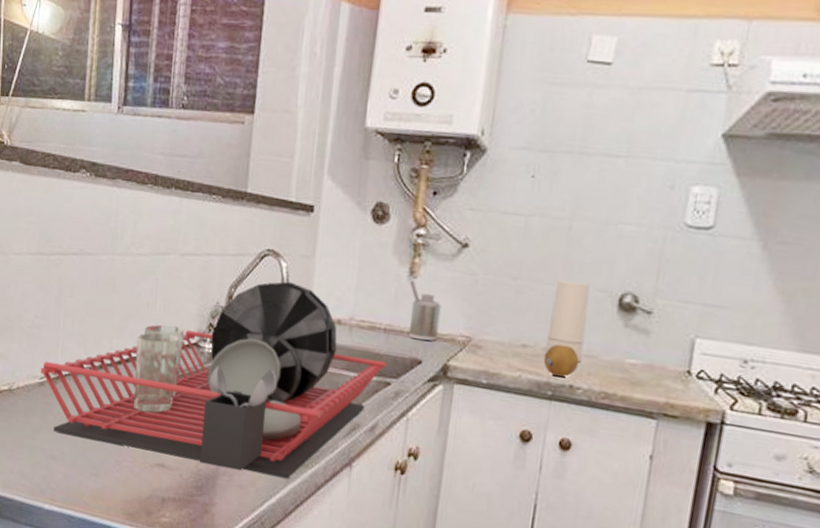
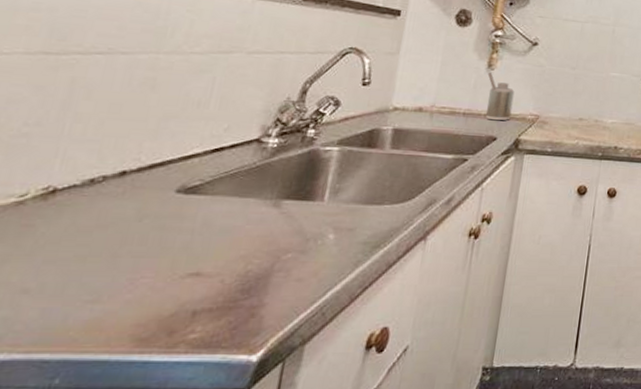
dish rack: present [41,281,387,478] -> none [21,76,465,264]
fruit: present [543,344,580,377] -> none [595,116,621,141]
canister: present [544,280,591,363] -> none [596,69,628,129]

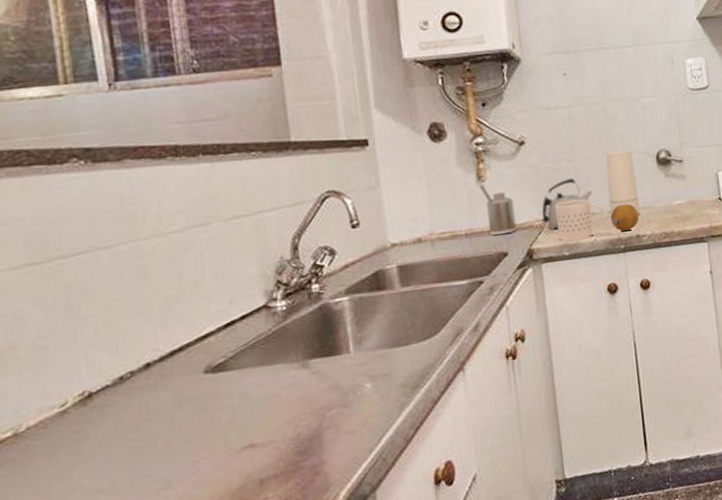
kettle: none [535,84,586,126] -> present [541,178,593,230]
mug: none [545,102,591,141] -> present [554,198,604,242]
fruit: none [595,116,621,141] -> present [610,203,640,232]
canister: none [596,69,628,129] -> present [606,150,640,217]

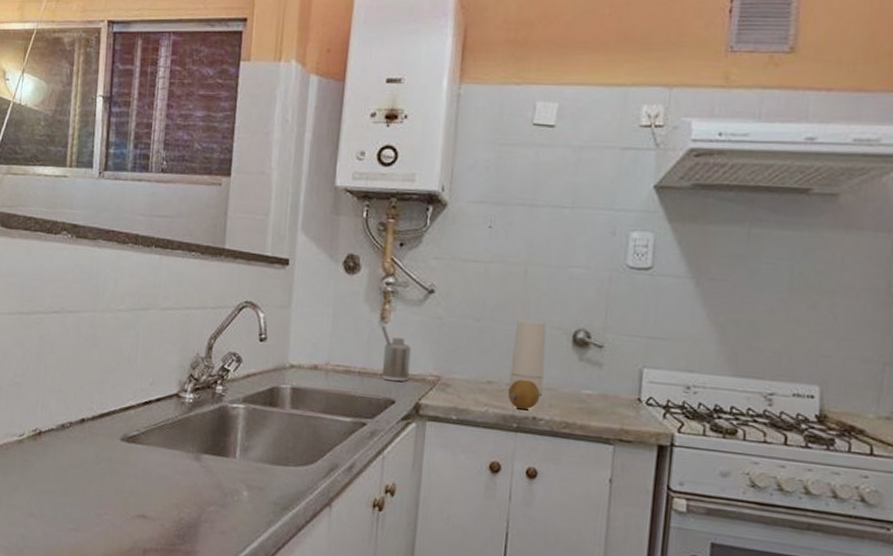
kettle: present [541,178,593,230] -> none [436,339,495,389]
mug: present [554,198,604,242] -> none [449,361,502,408]

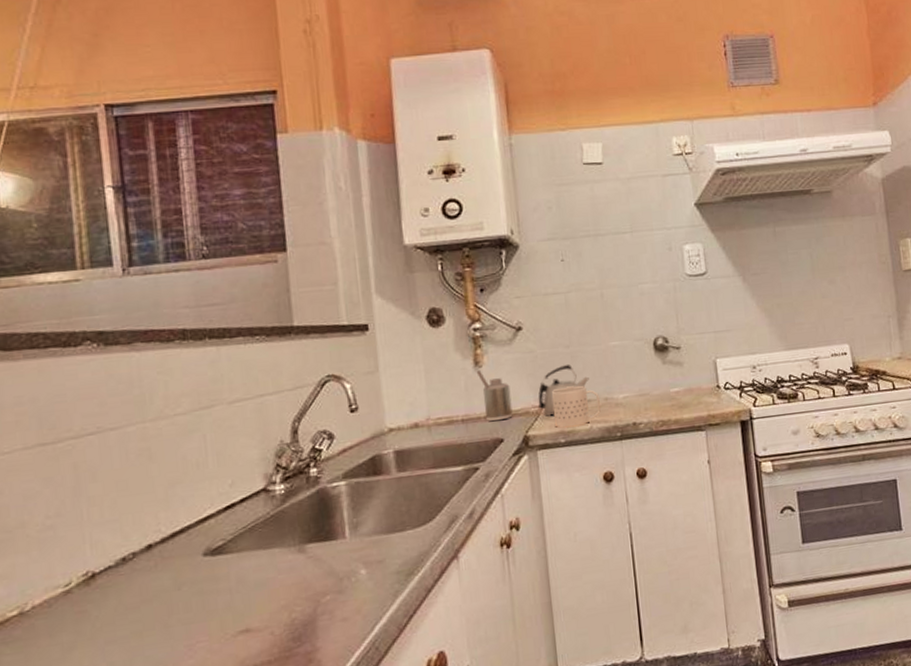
kettle: none [436,339,495,389] -> present [538,365,589,416]
mug: none [449,361,502,408] -> present [551,385,601,429]
fruit: present [507,379,541,410] -> none [606,390,636,419]
canister: present [508,320,547,396] -> none [603,337,637,404]

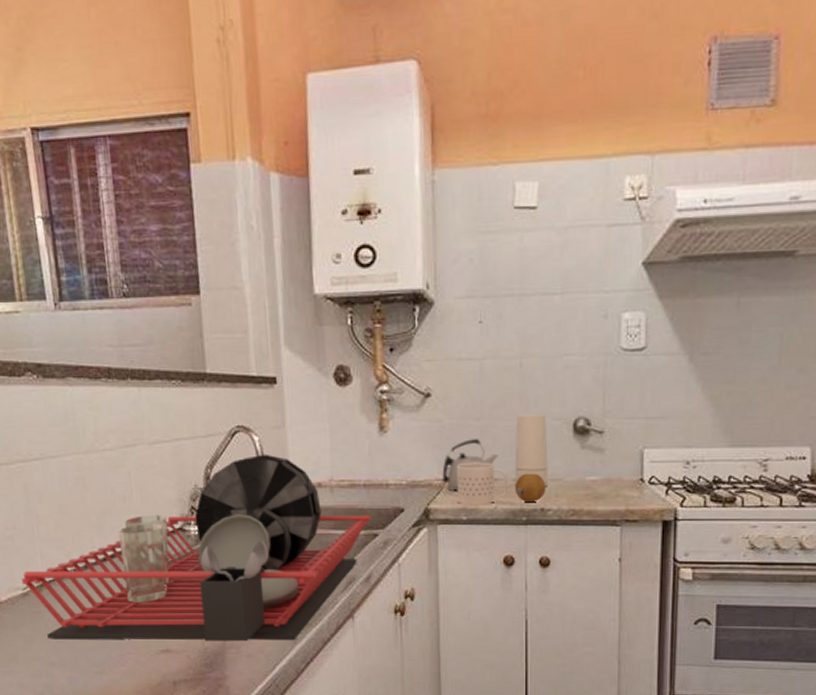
dish rack: none [64,400,472,641] -> present [22,454,372,642]
soap dispenser: present [476,369,513,422] -> none [381,435,415,490]
canister: none [603,337,637,404] -> present [514,414,548,487]
fruit: none [606,390,636,419] -> present [514,473,546,503]

